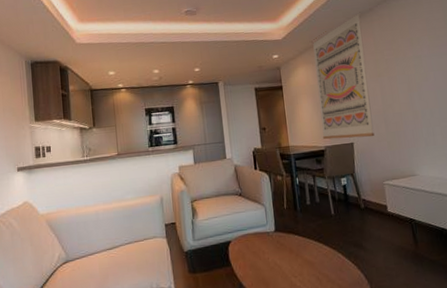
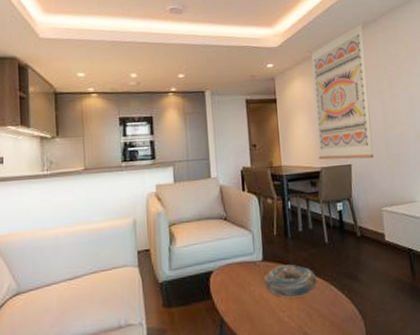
decorative bowl: none [277,234,326,264] -> present [265,264,317,298]

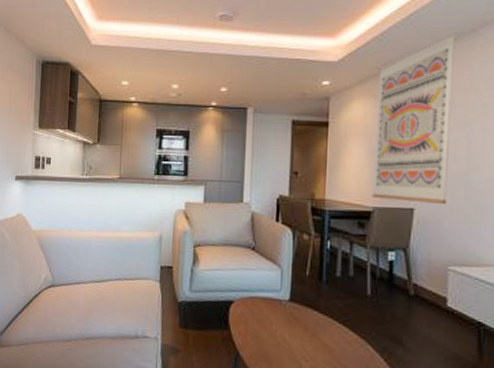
decorative bowl: present [265,264,317,298] -> none [289,310,351,349]

